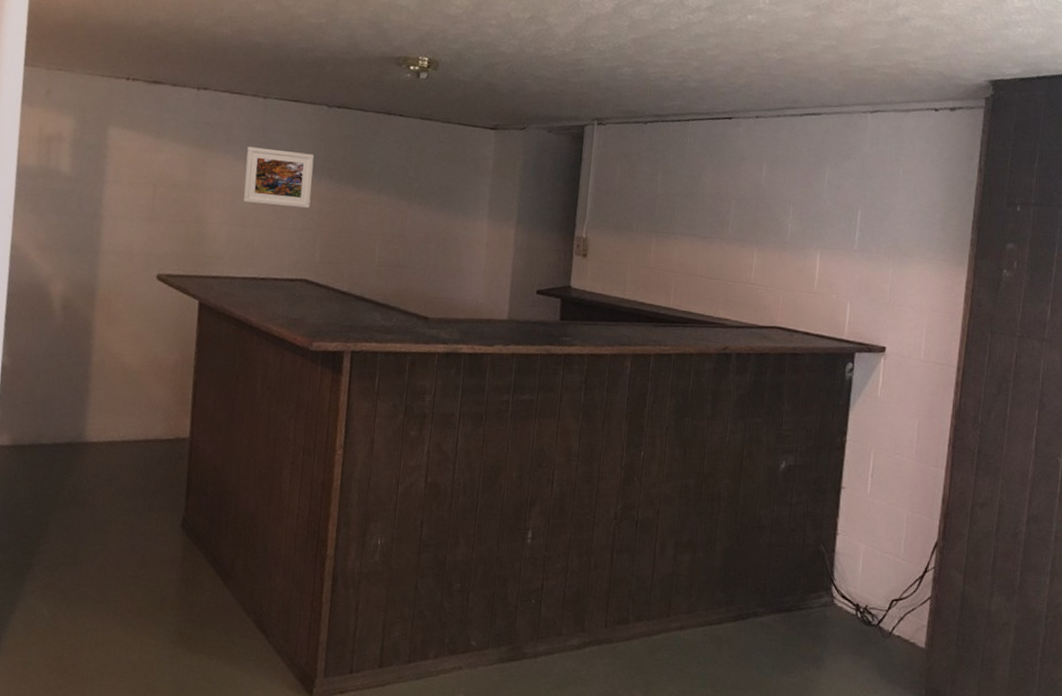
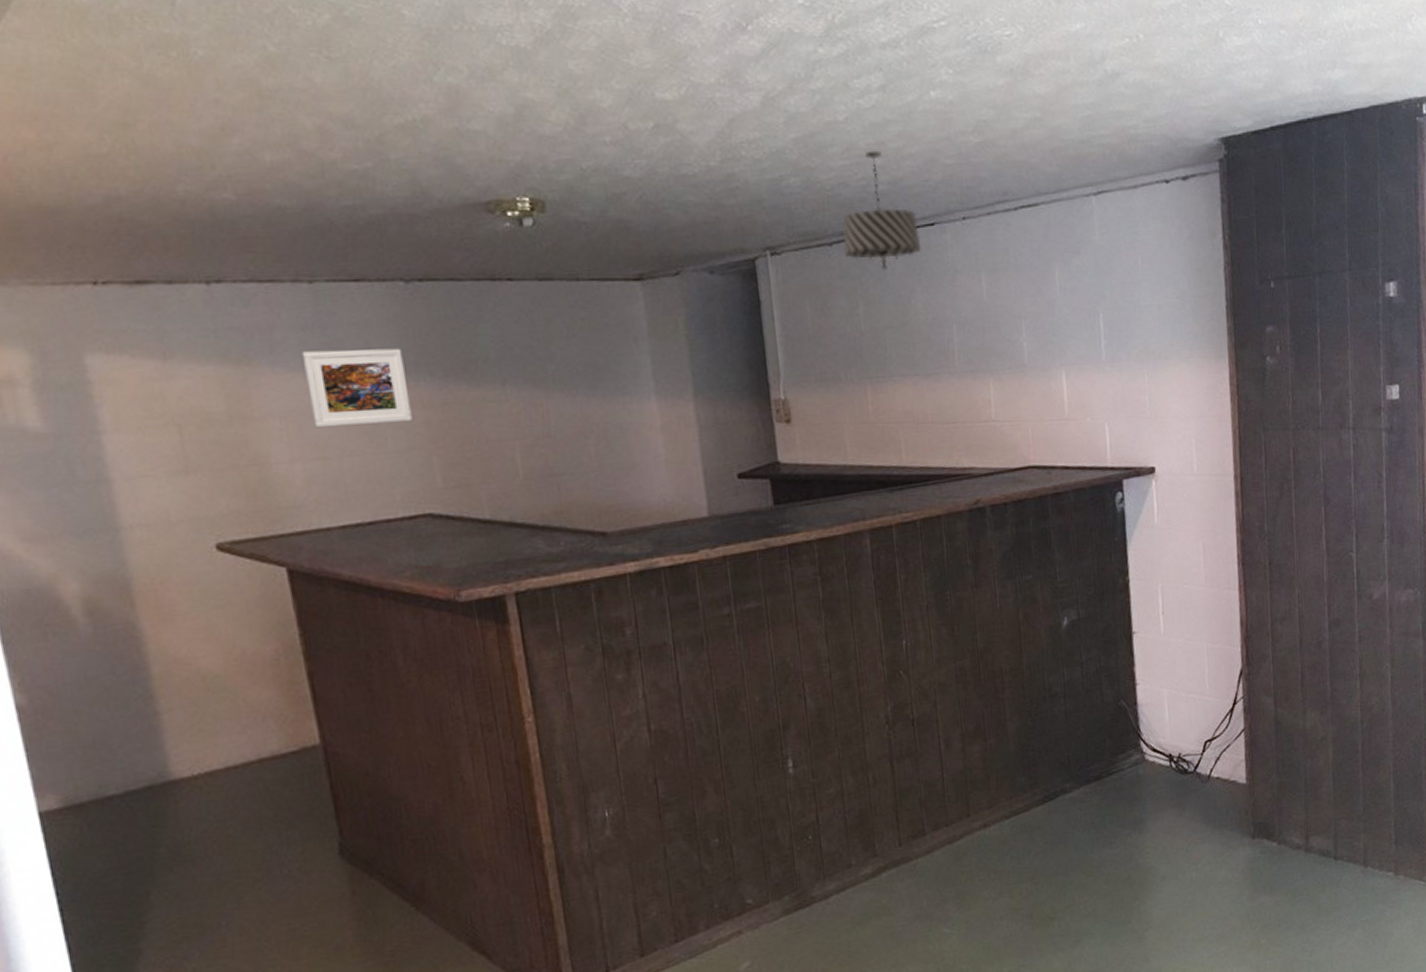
pendant light: none [654,55,719,149] -> present [843,150,922,271]

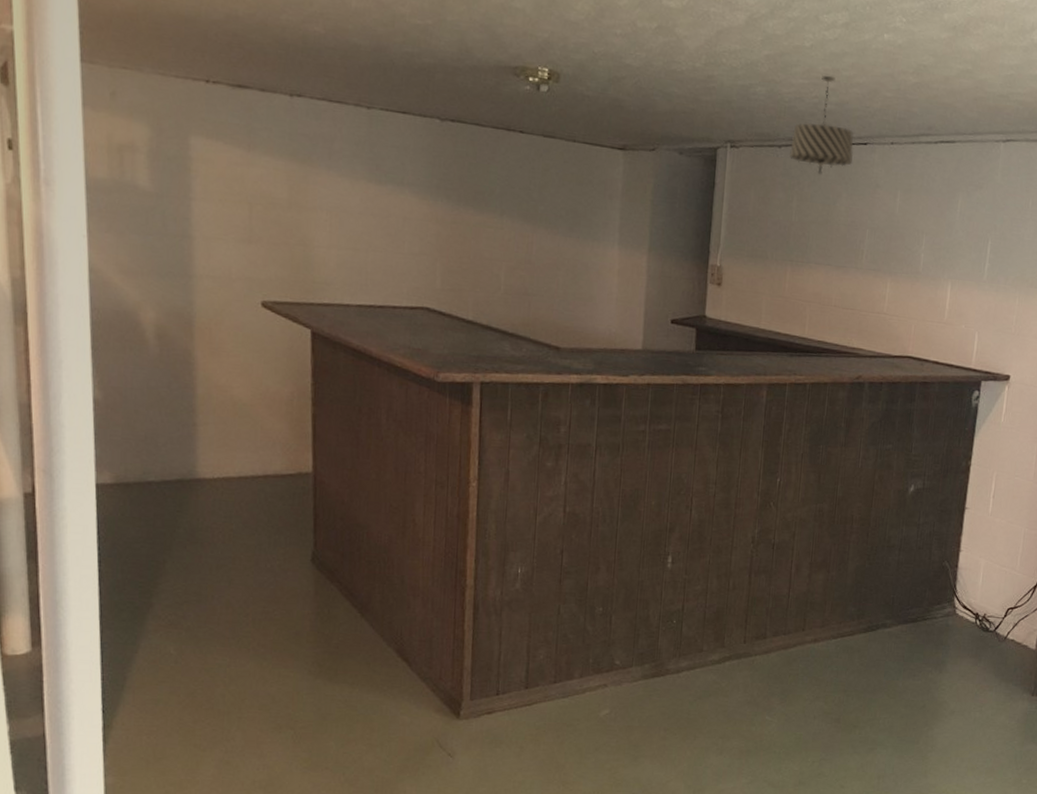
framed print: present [301,348,412,428] -> none [351,162,429,231]

